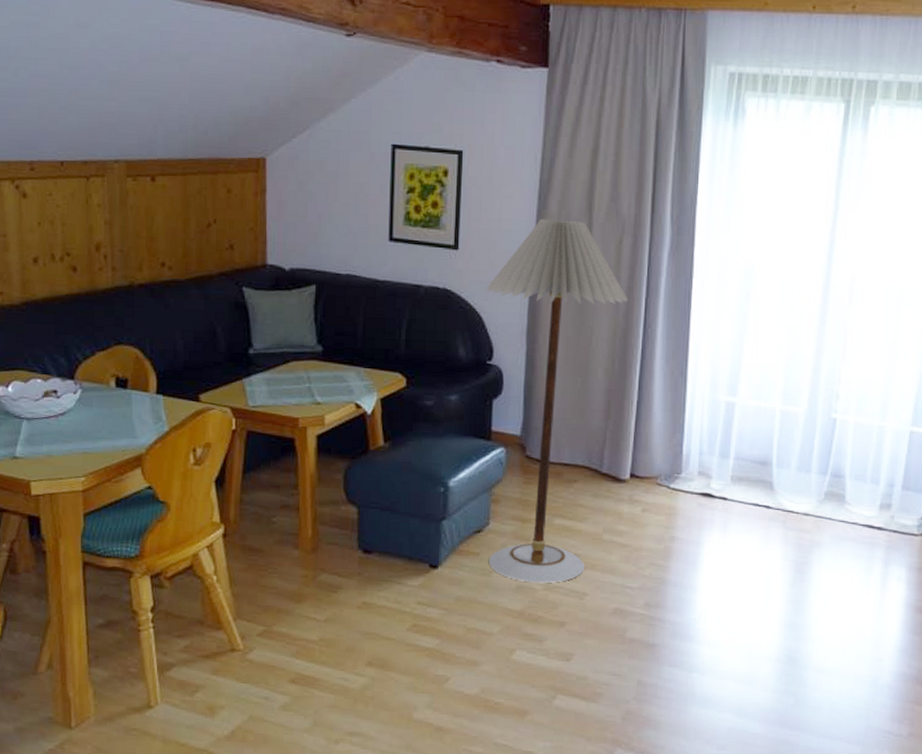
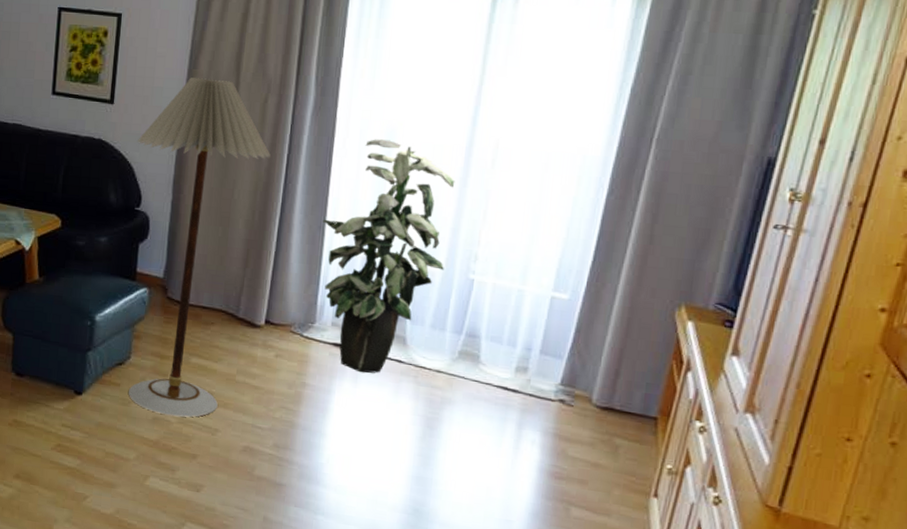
indoor plant: none [685,279,814,522] -> present [323,139,455,374]

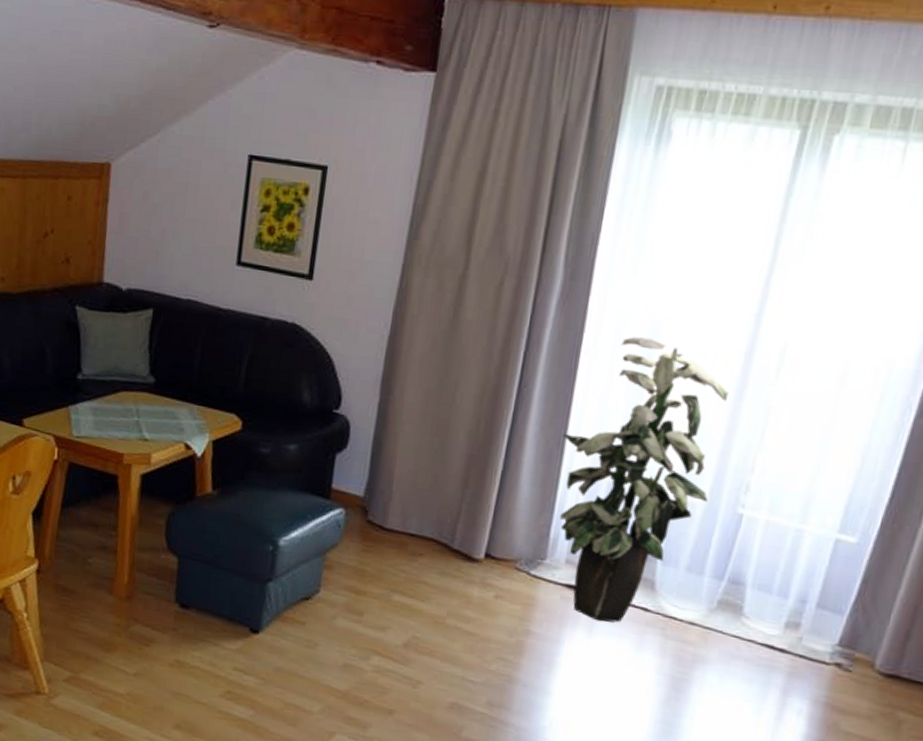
floor lamp: present [128,77,271,418] -> none [314,251,503,666]

